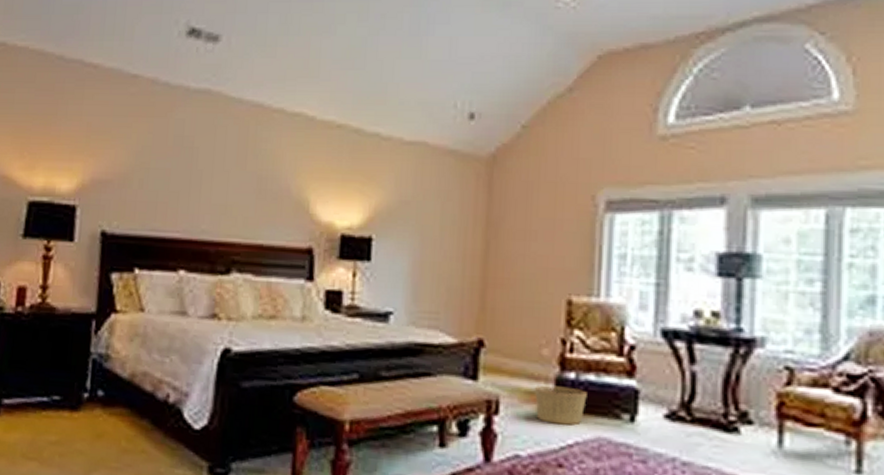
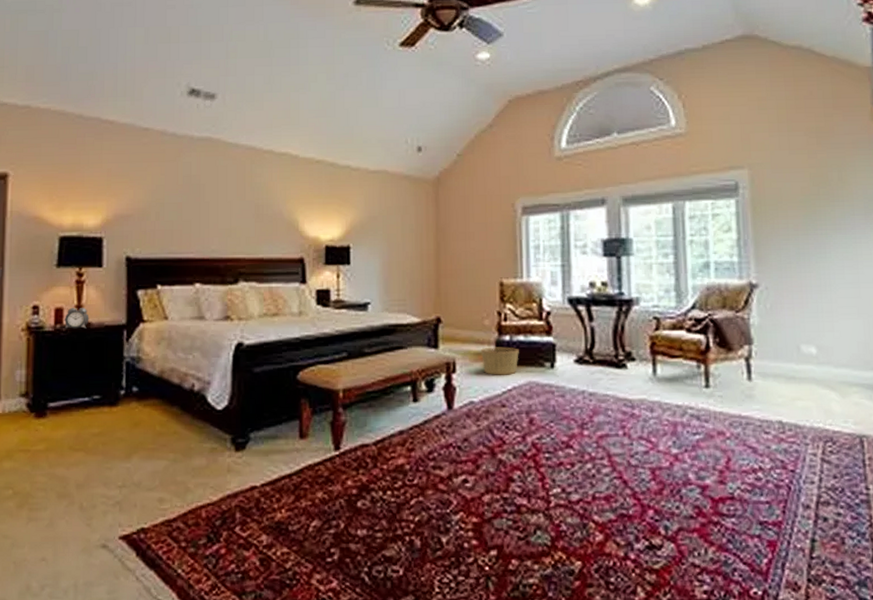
alarm clock: none [26,287,55,314] -> present [64,307,89,329]

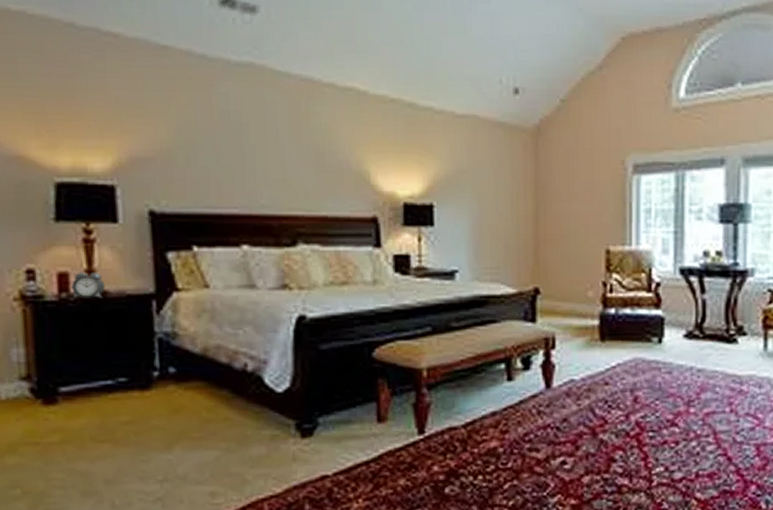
basket: present [480,347,519,375] -> none [583,320,625,351]

